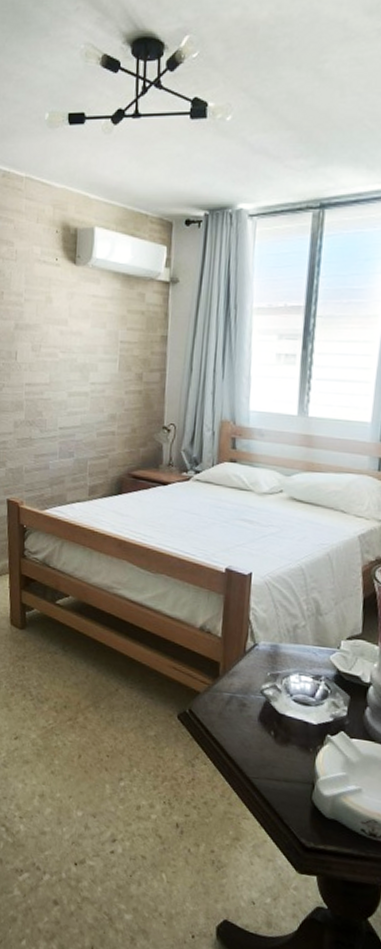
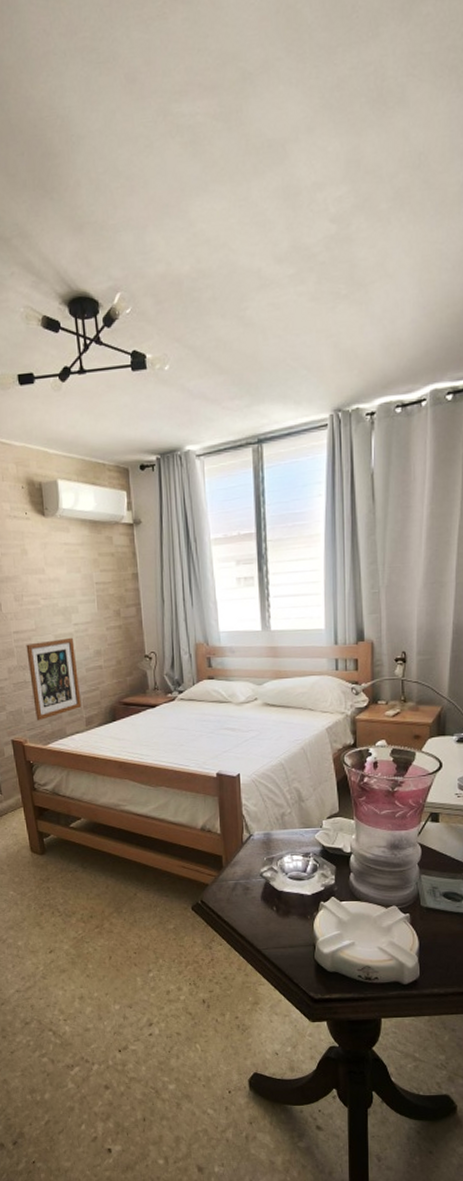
wall art: none [36,397,89,483] -> present [26,637,82,721]

